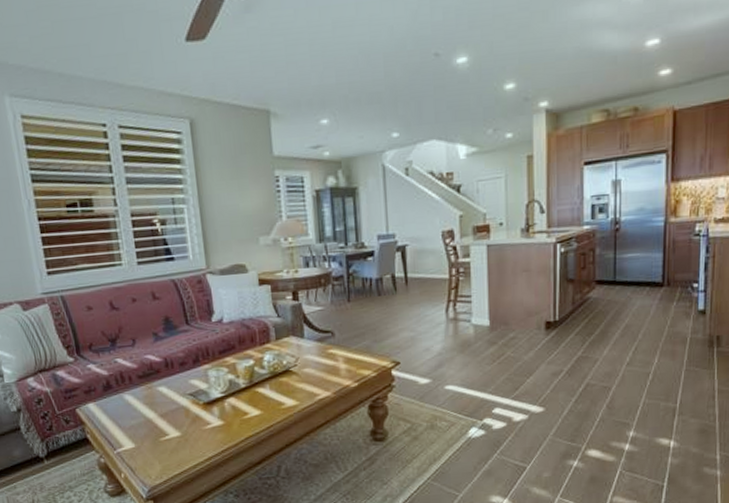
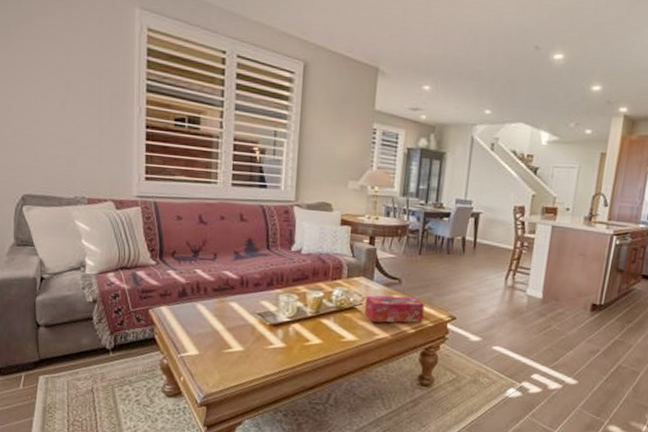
tissue box: none [299,347,365,382] -> present [364,295,425,323]

